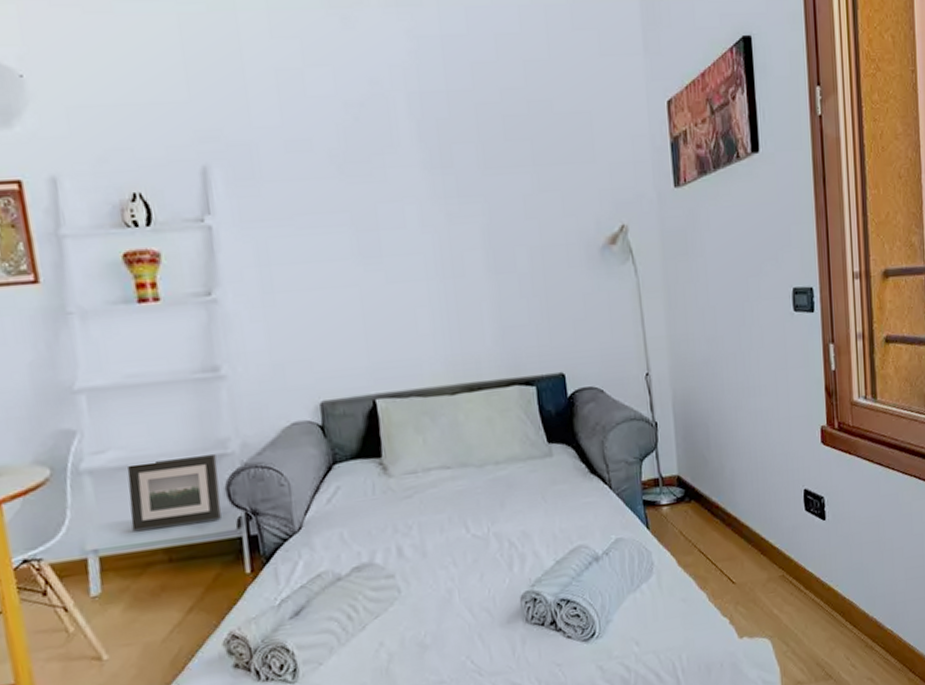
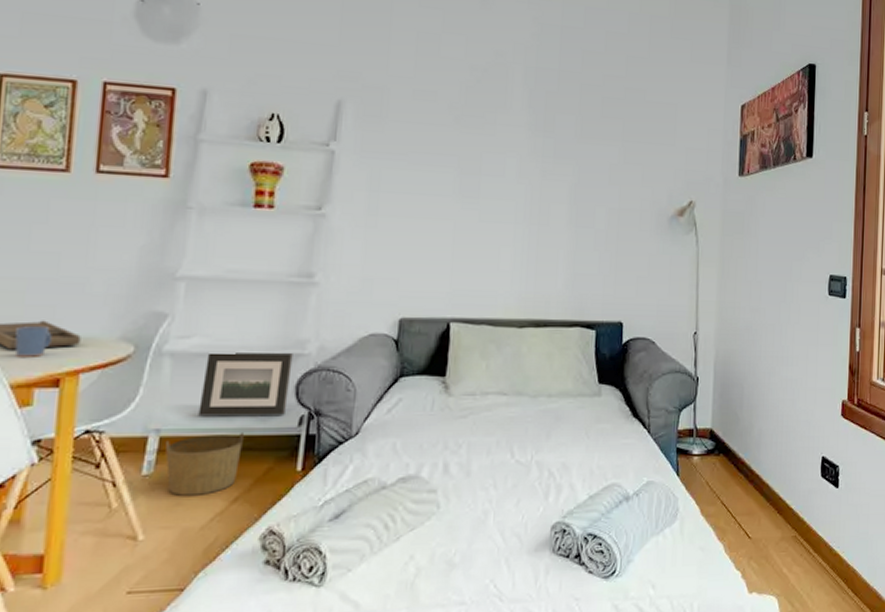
basket: none [105,542,187,613] -> present [165,433,245,496]

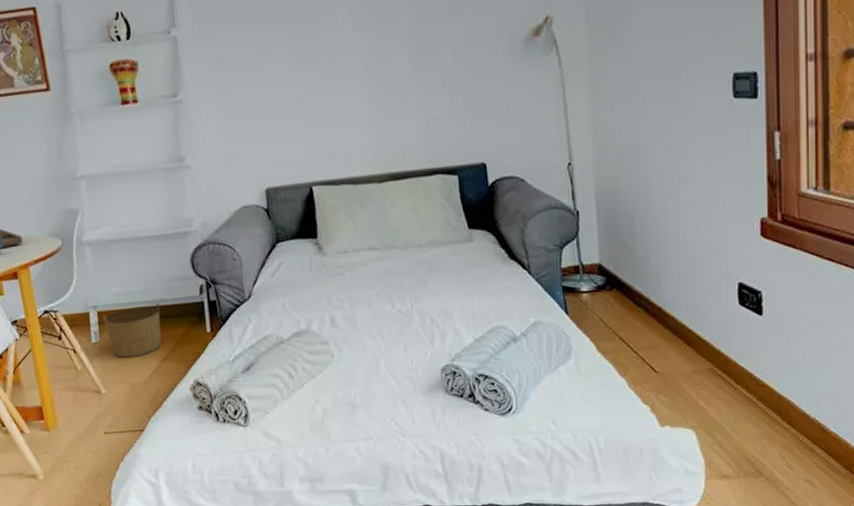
picture frame: present [198,353,293,415] -> none [116,232,188,292]

